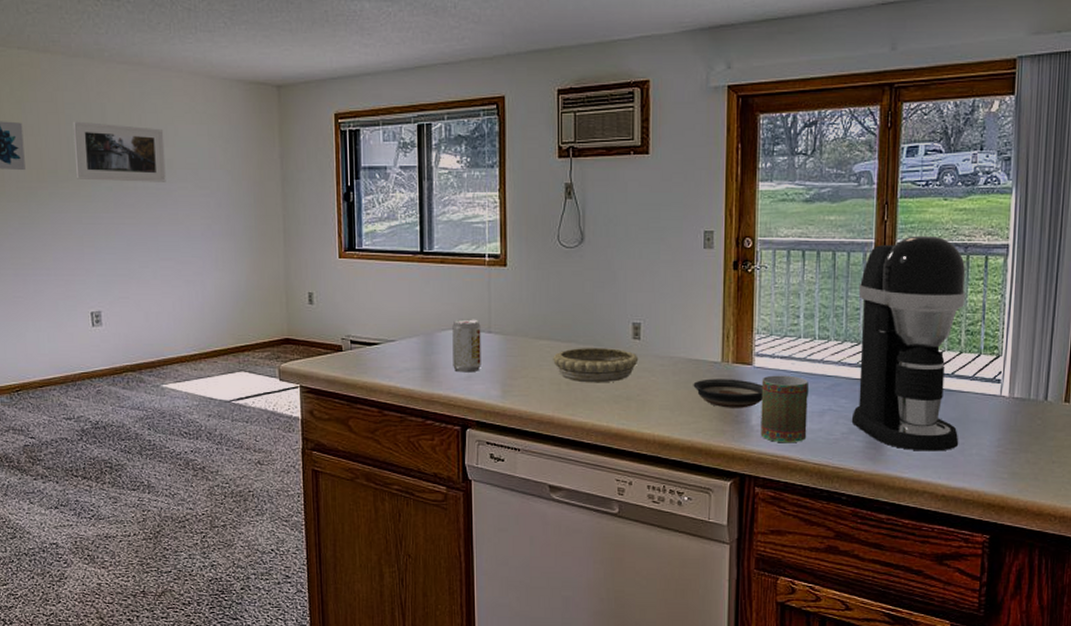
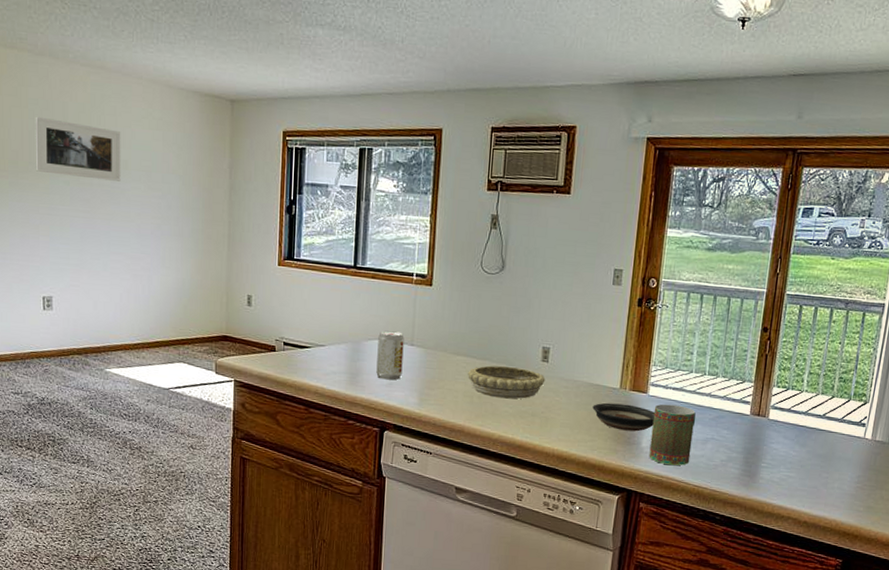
coffee maker: present [851,235,966,452] -> none [730,289,845,483]

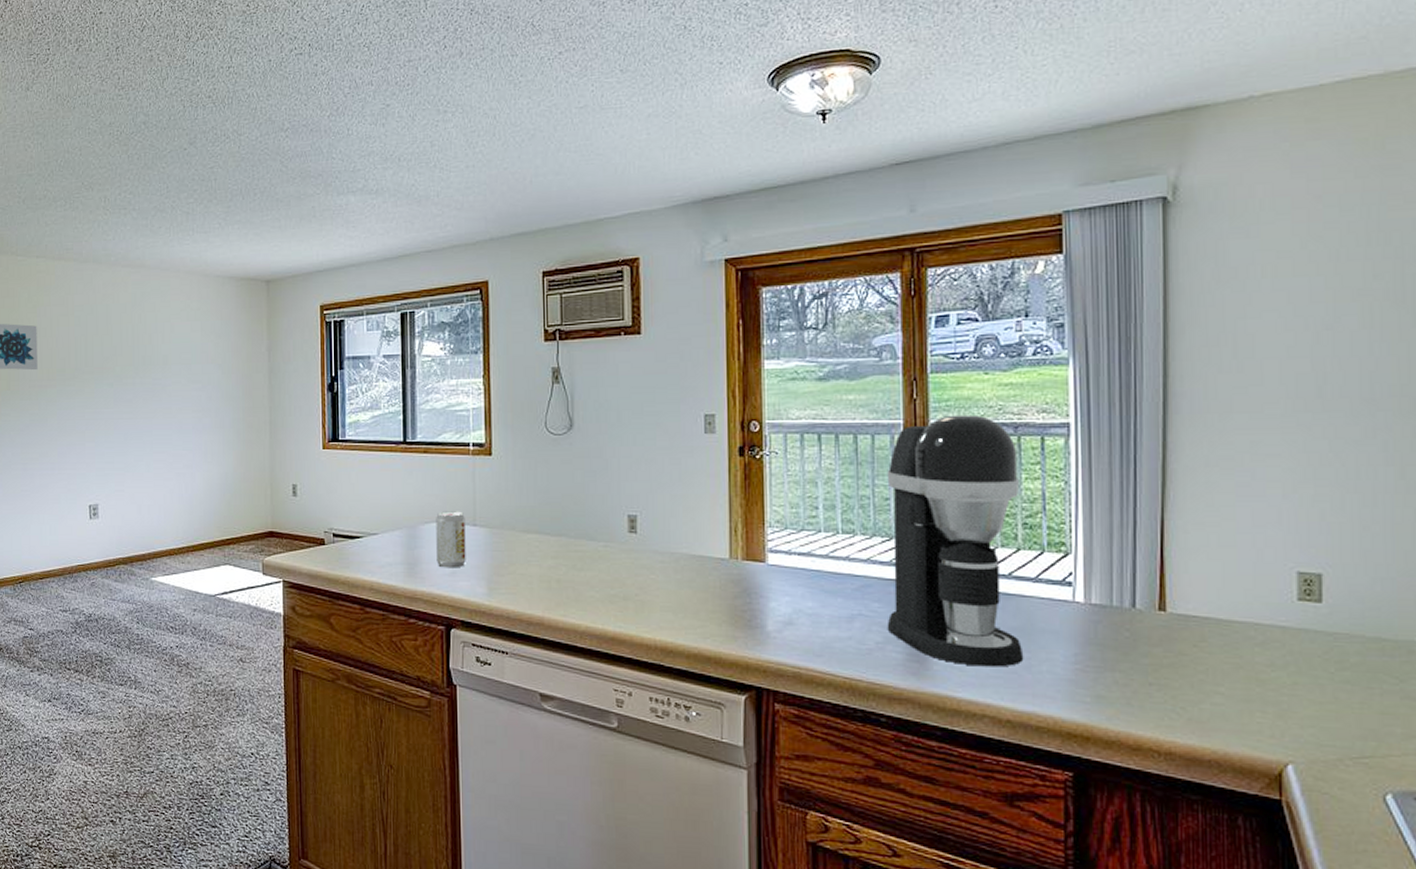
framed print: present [35,116,121,181] -> none [80,322,162,378]
decorative bowl: present [468,365,546,399] -> none [542,542,636,581]
saucer: present [592,402,655,432] -> none [698,577,779,612]
mug: present [649,404,696,466] -> none [777,574,834,653]
coffee maker: none [730,289,845,483] -> present [887,414,1024,667]

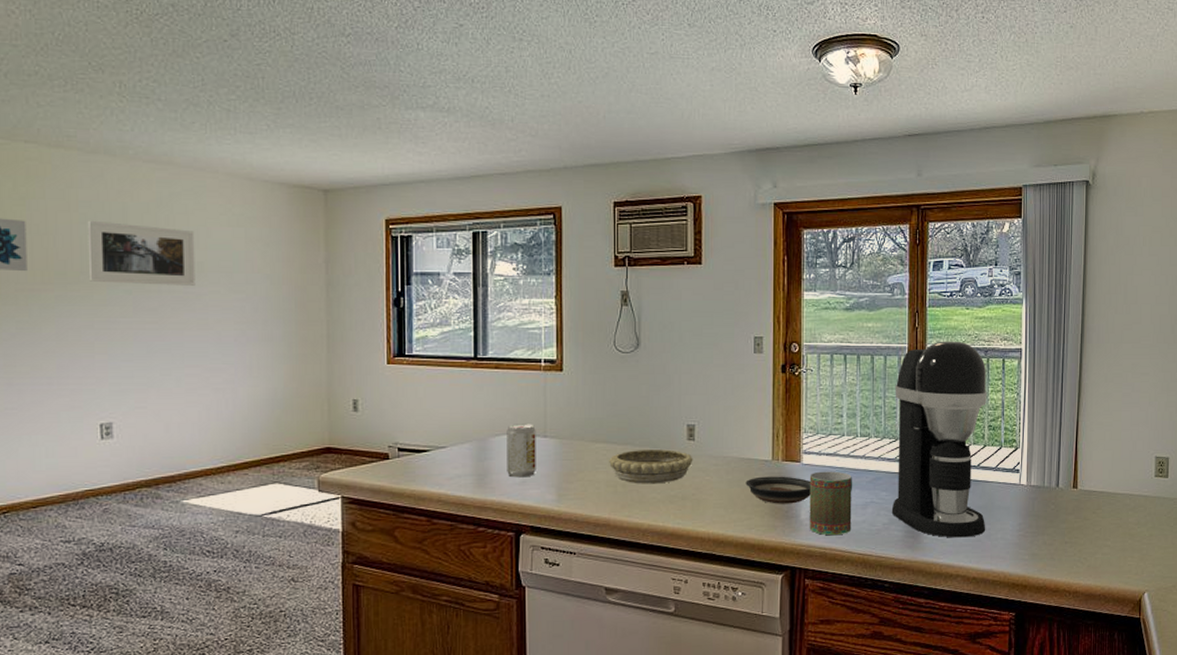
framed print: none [80,322,162,378] -> present [87,220,196,286]
decorative bowl: none [542,542,636,581] -> present [609,449,693,484]
saucer: none [698,577,779,612] -> present [745,476,811,504]
mug: none [777,574,834,653] -> present [809,471,853,536]

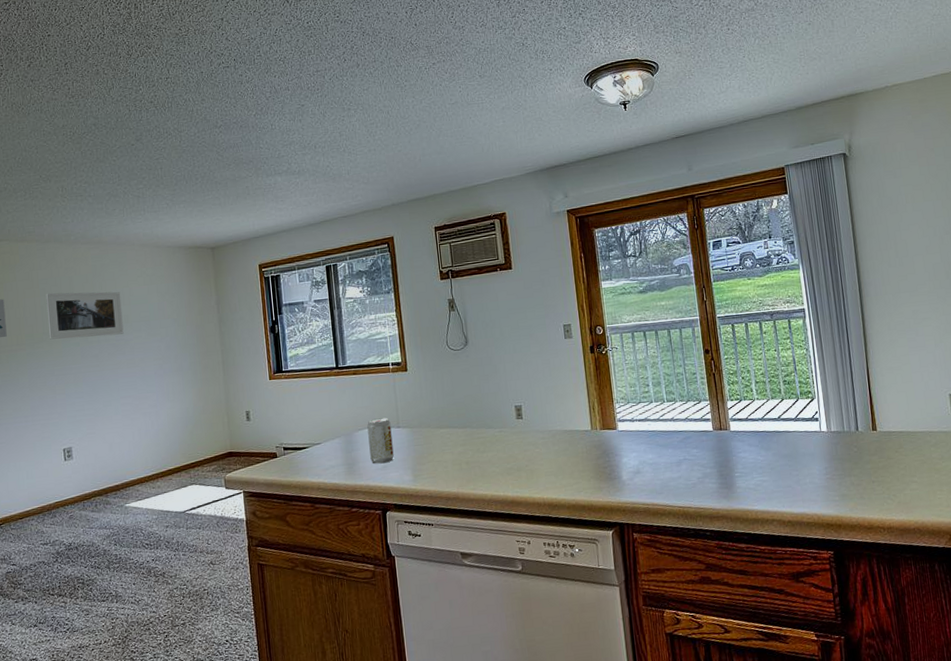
decorative bowl: present [609,449,693,484] -> none [453,428,523,461]
saucer: present [745,476,811,504] -> none [570,443,629,468]
mug: present [809,471,853,536] -> none [626,434,670,492]
coffee maker: present [891,341,987,538] -> none [692,308,794,486]

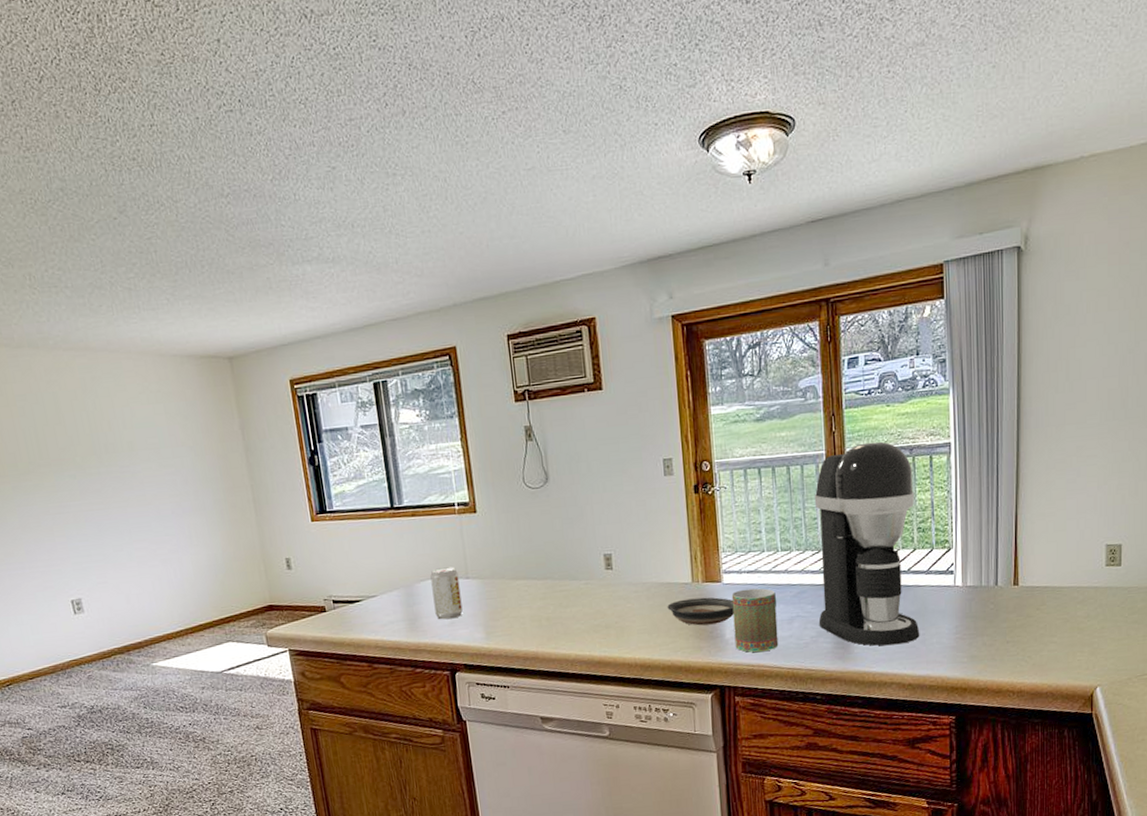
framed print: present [45,291,124,340] -> none [26,411,129,471]
saucer: none [570,443,629,468] -> present [667,597,734,626]
mug: none [626,434,670,492] -> present [731,588,779,653]
coffee maker: none [692,308,794,486] -> present [814,441,920,646]

